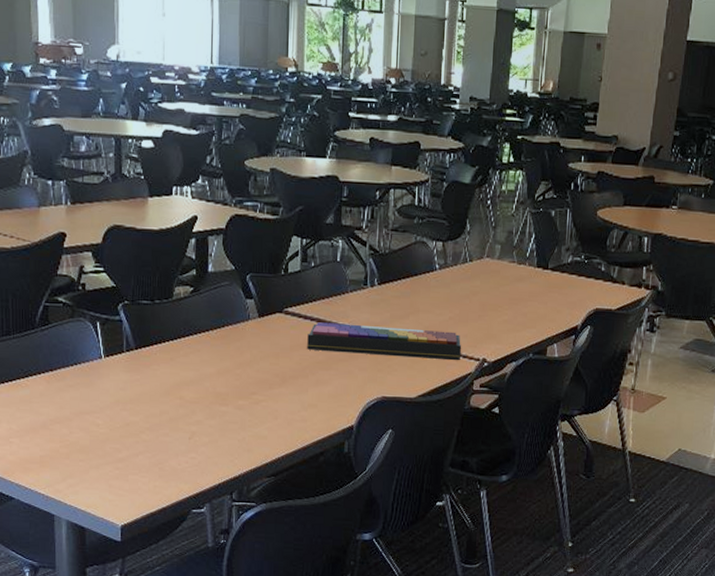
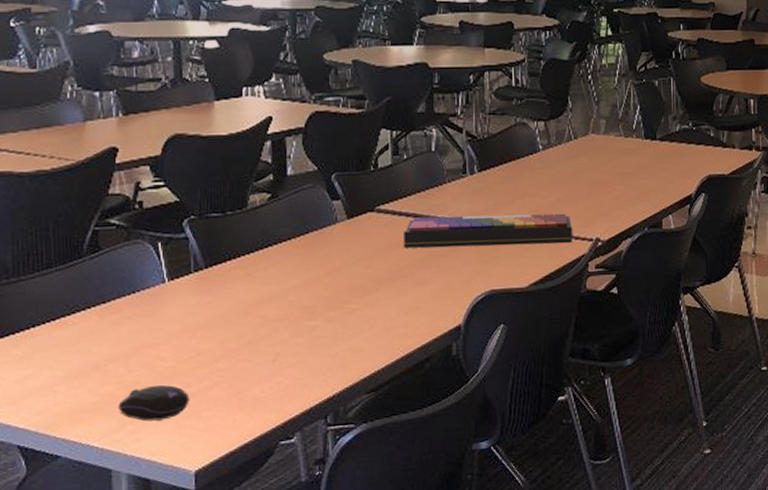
computer mouse: none [61,447,119,478] -> present [118,384,190,421]

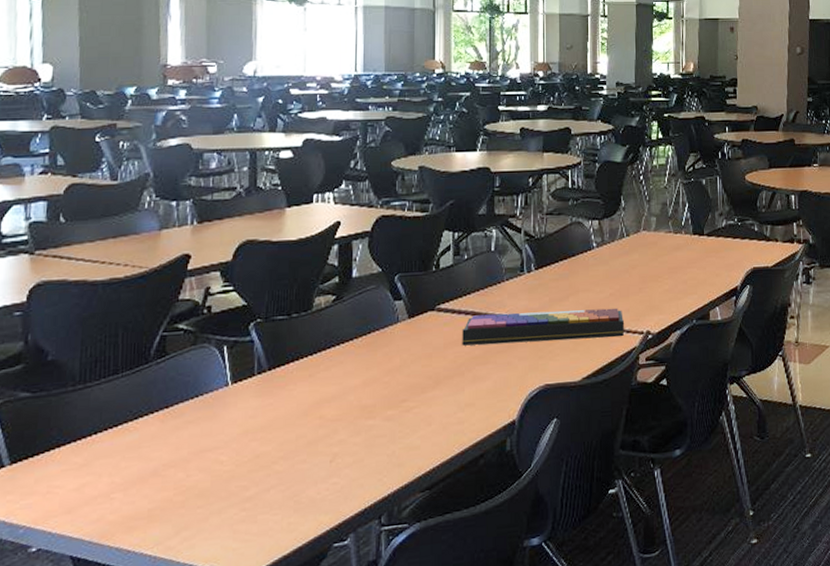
computer mouse: present [118,384,190,421] -> none [174,488,246,527]

